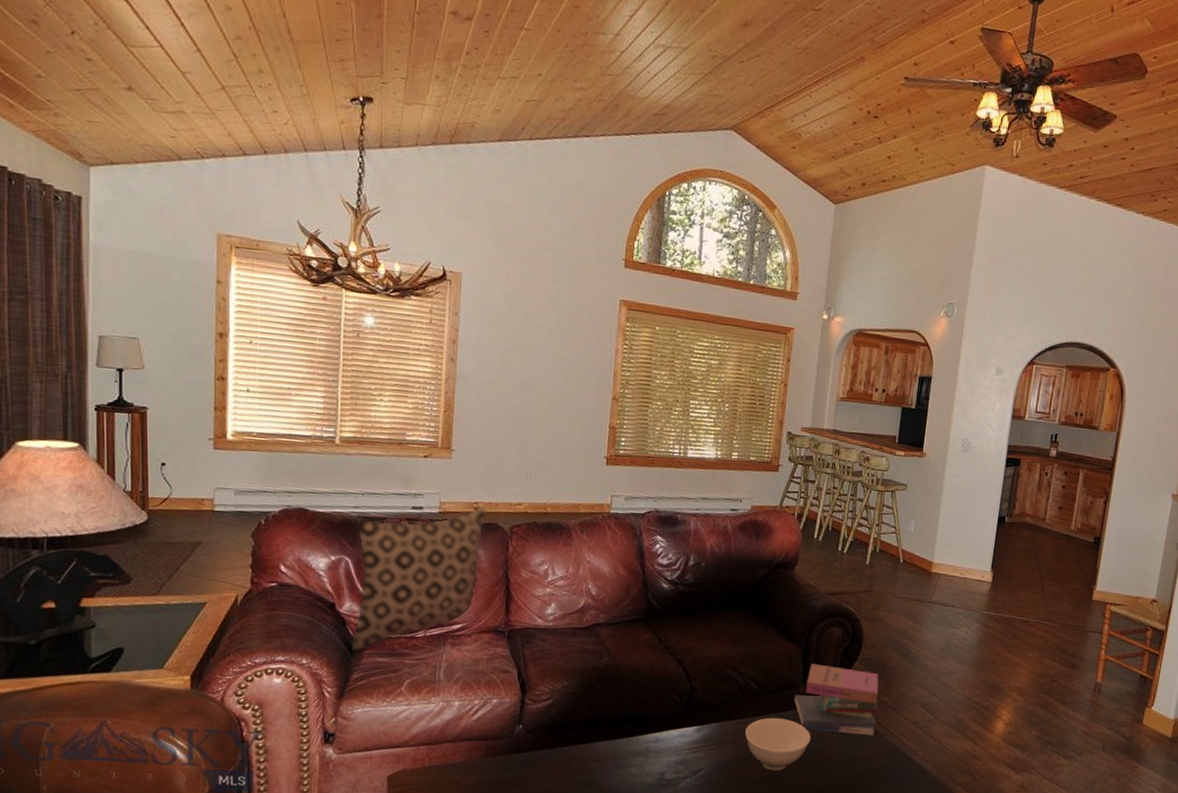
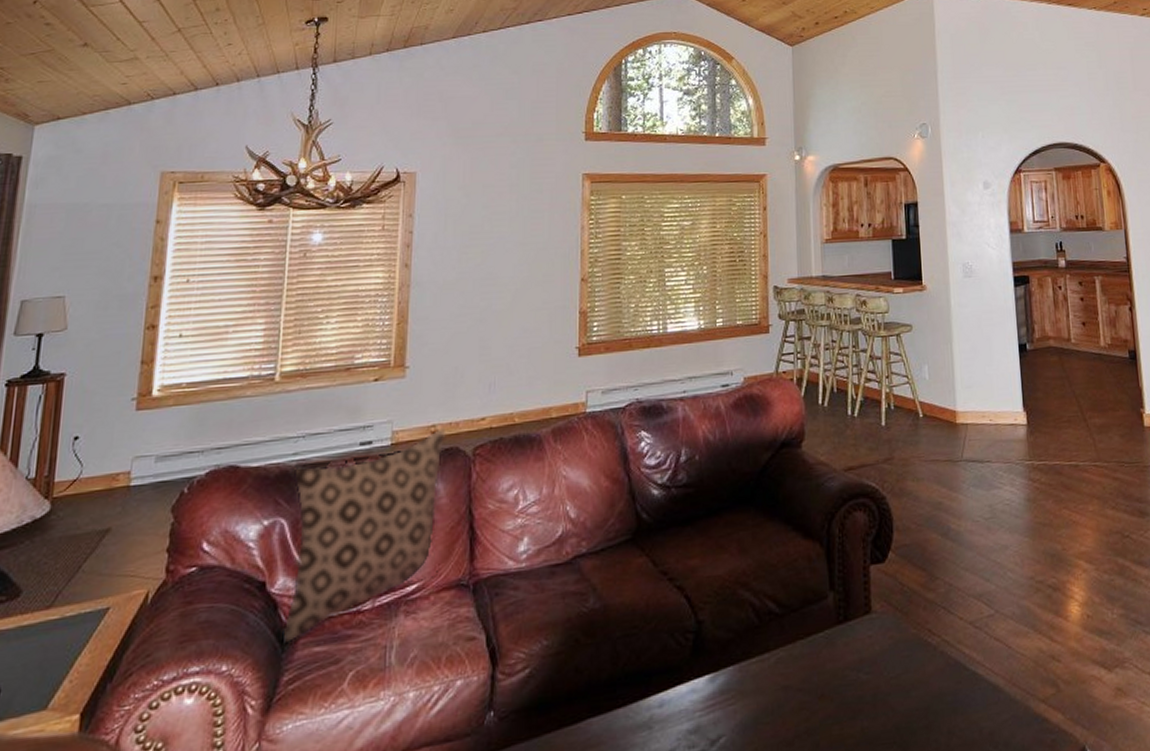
bowl: present [745,717,811,771] -> none [769,644,851,723]
books: present [794,664,880,736] -> none [822,562,927,655]

